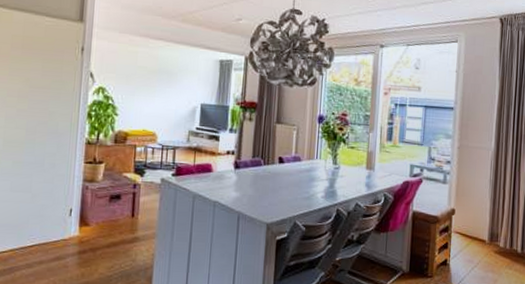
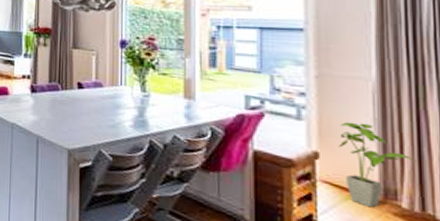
house plant: none [467,183,511,249] -> present [338,122,417,208]

